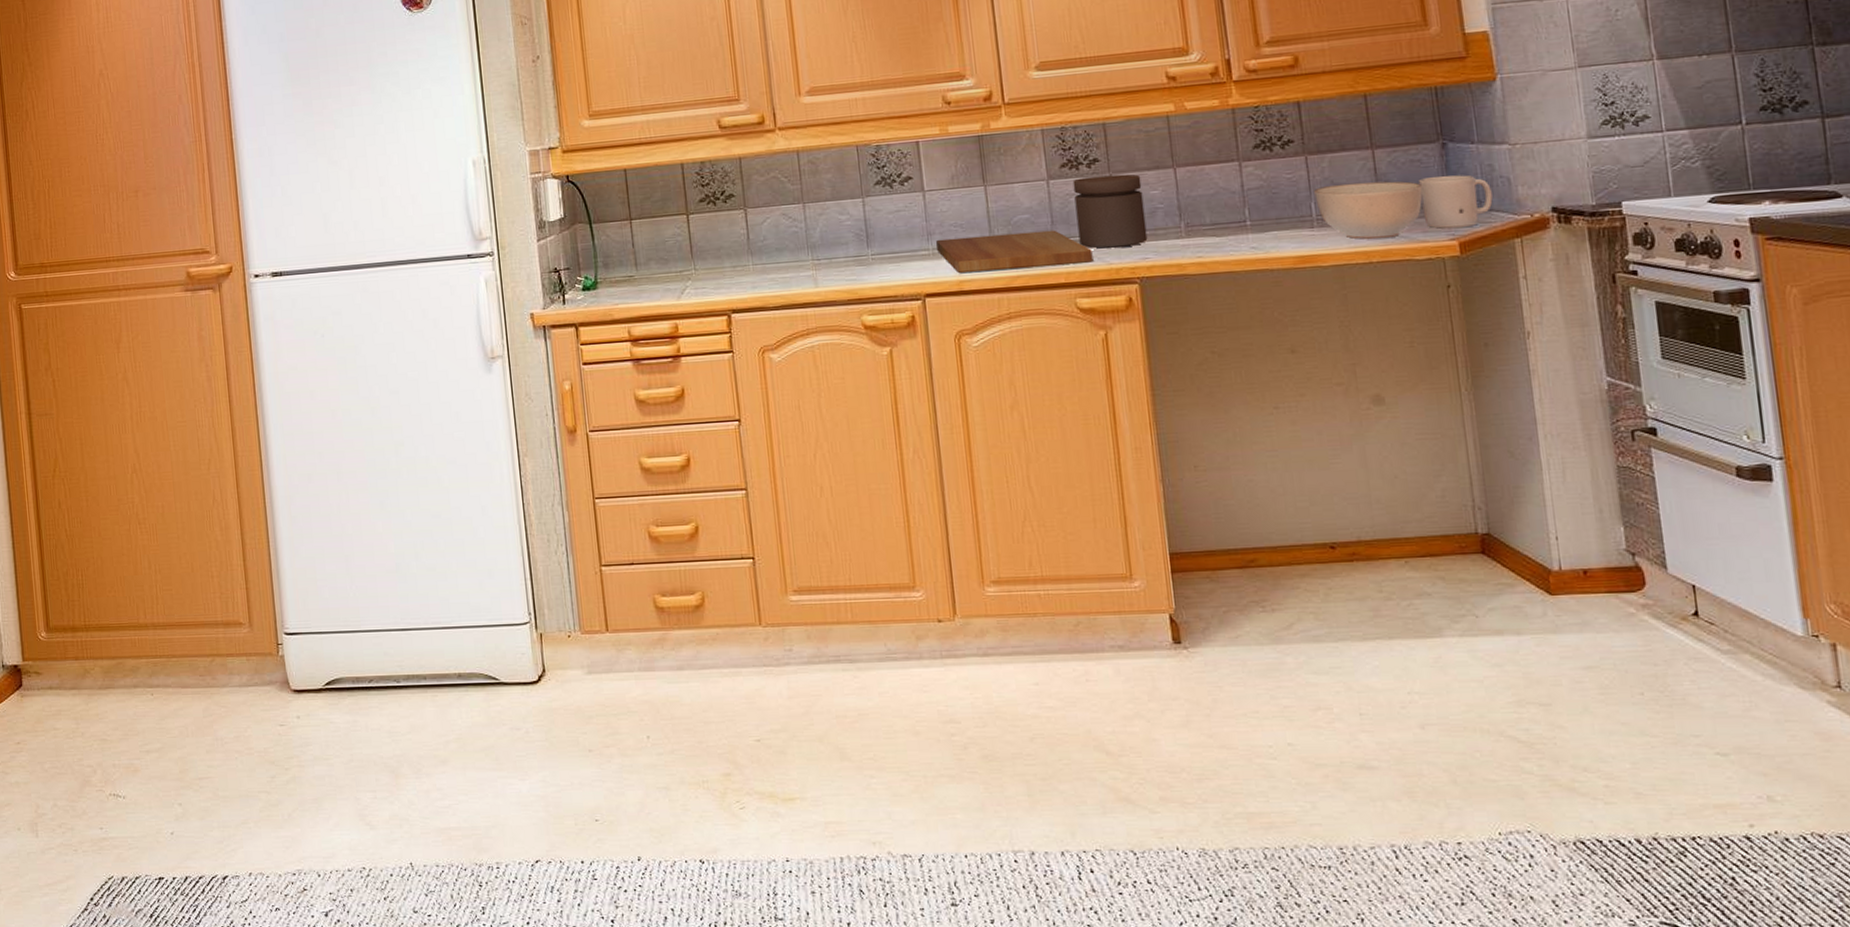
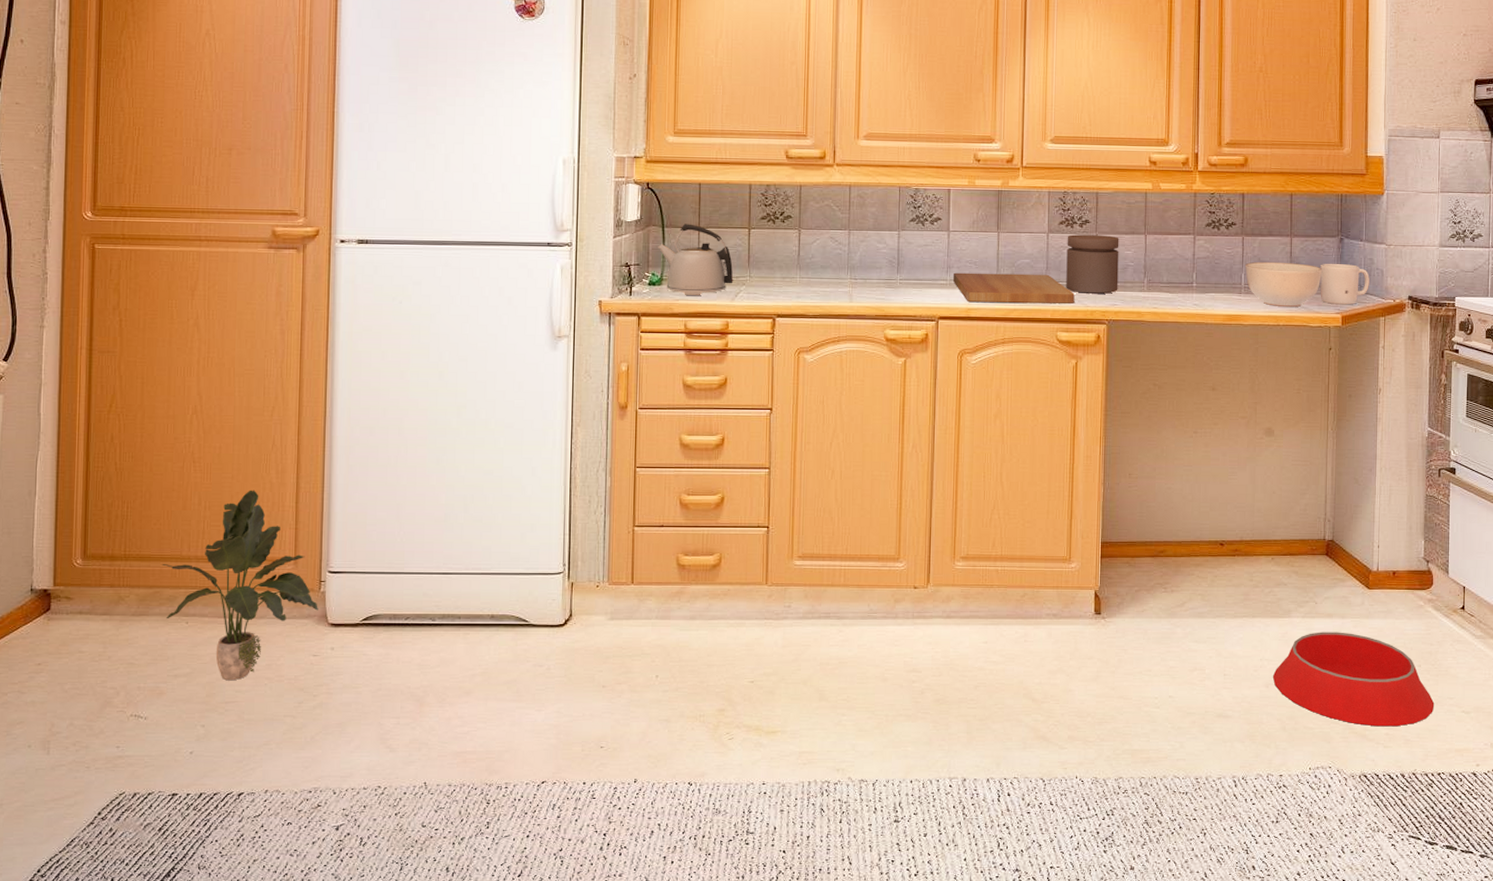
potted plant: none [121,549,279,755] -> present [162,490,318,681]
kettle: none [586,216,677,298] -> present [657,224,734,295]
pet bowl: none [1429,653,1673,777] -> present [1273,632,1435,727]

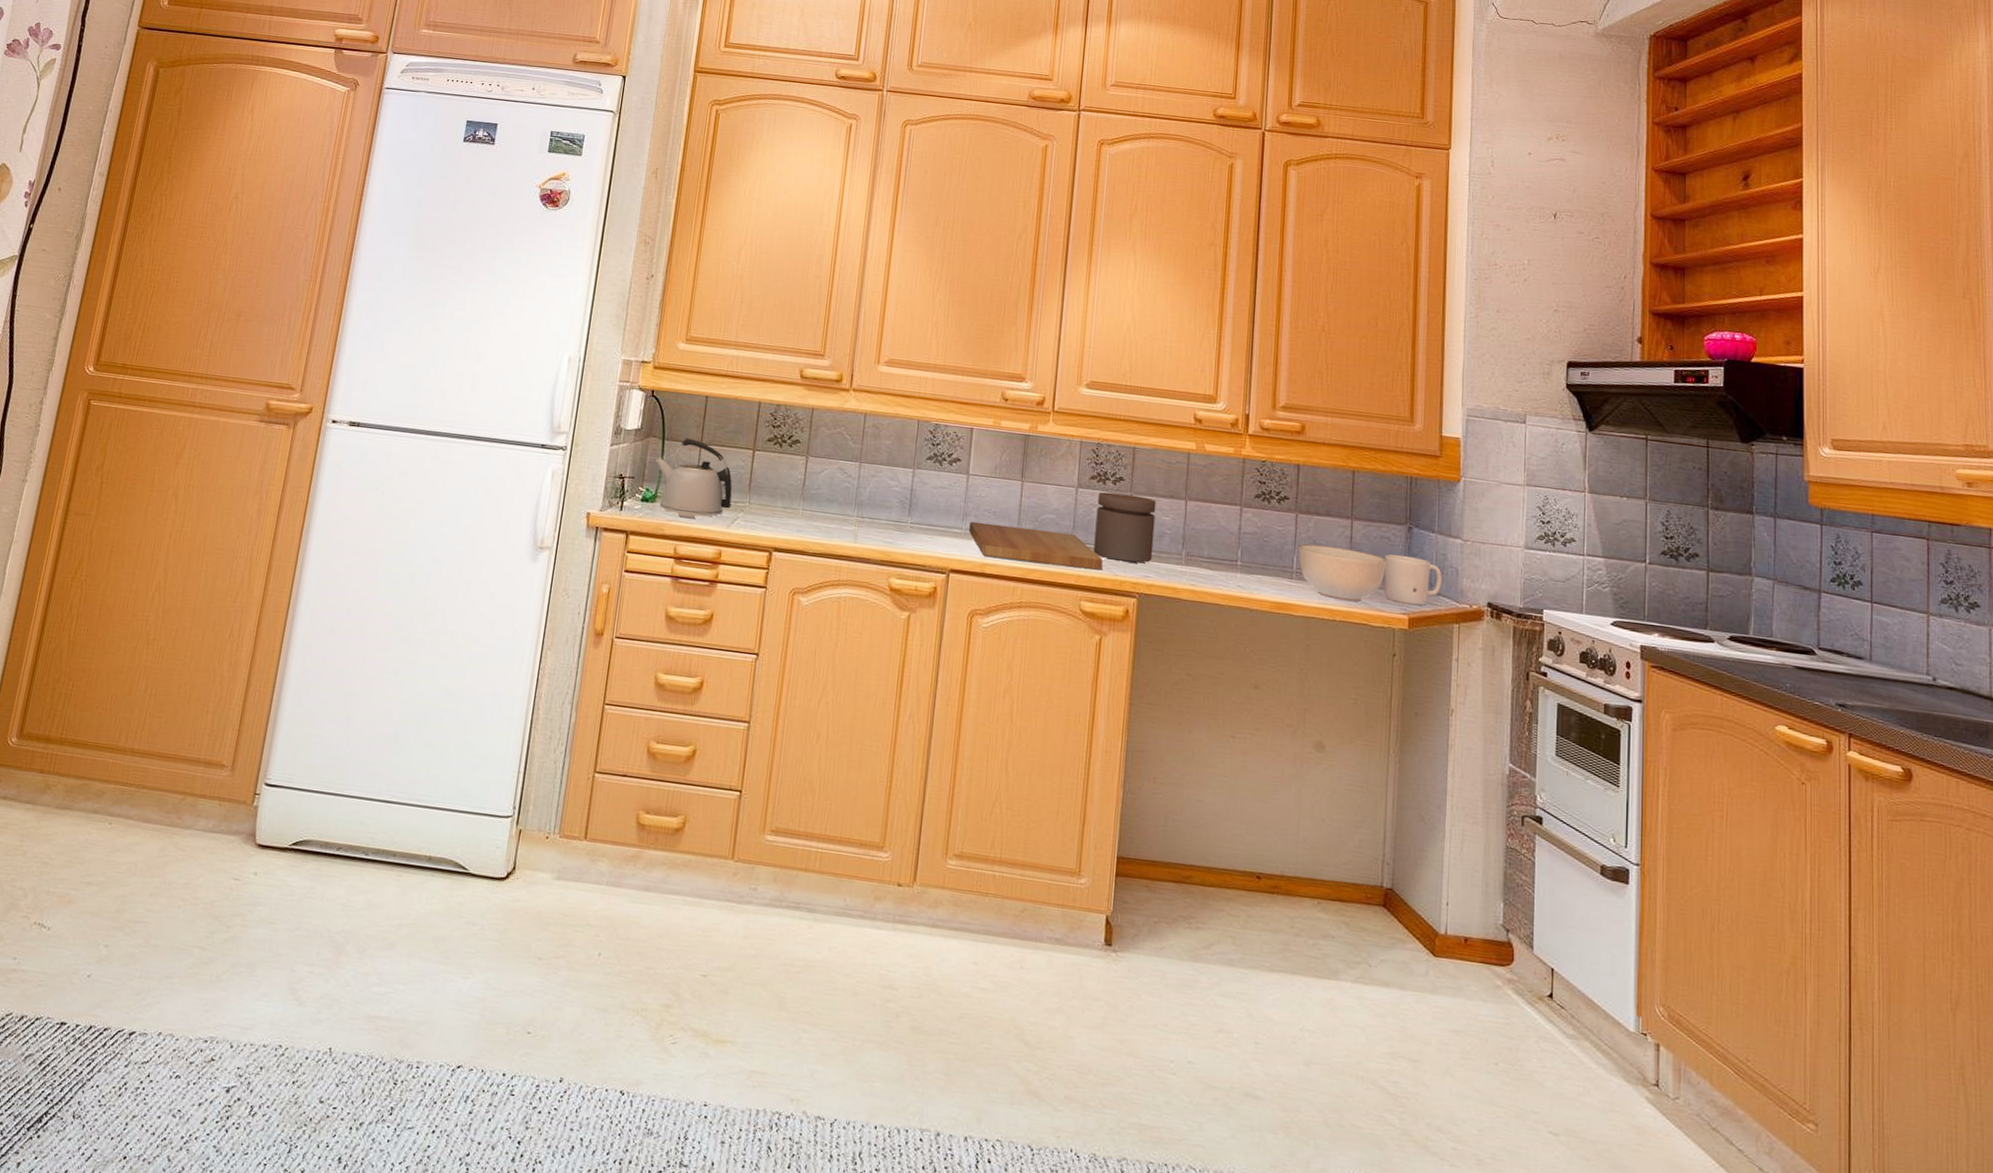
potted plant: present [162,490,318,681] -> none [90,681,248,897]
pet bowl: present [1273,632,1435,727] -> none [1315,1003,1515,1141]

